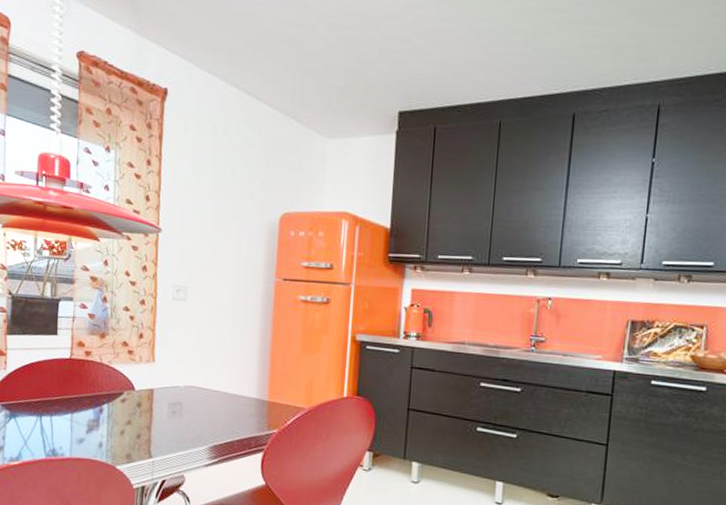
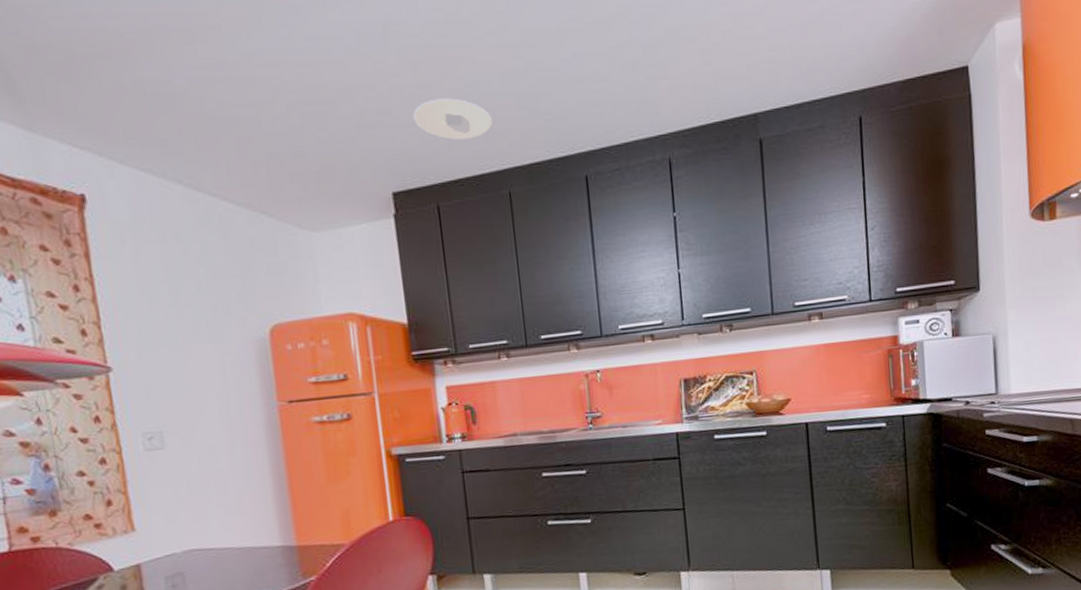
recessed light: none [428,31,497,70] -> present [413,98,493,140]

